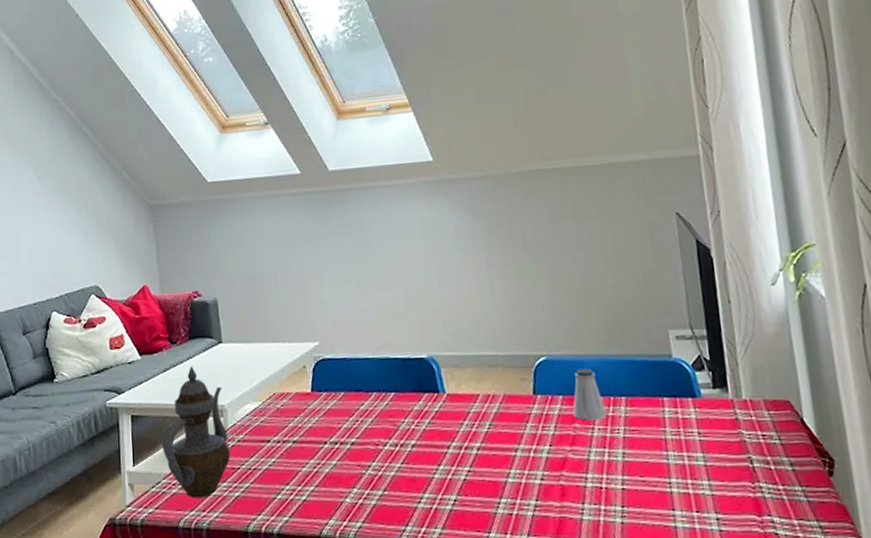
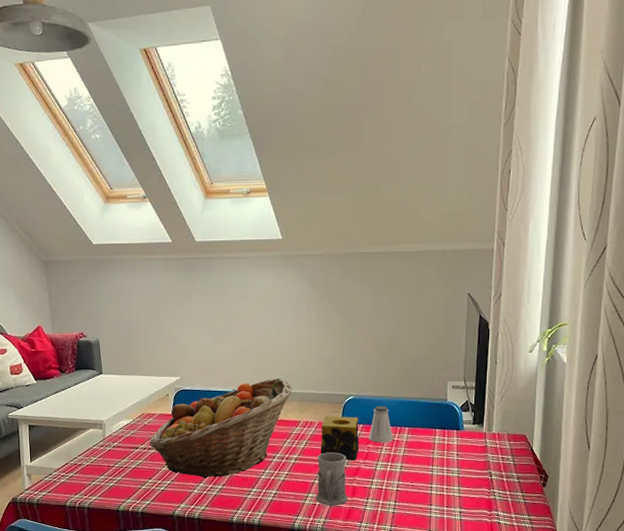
teapot: present [161,366,230,498] -> none [52,390,107,486]
fruit basket: none [283,336,465,481] -> present [149,378,293,478]
mug: none [506,436,557,516] -> present [316,452,348,506]
candle: none [507,385,563,448] -> present [320,416,360,461]

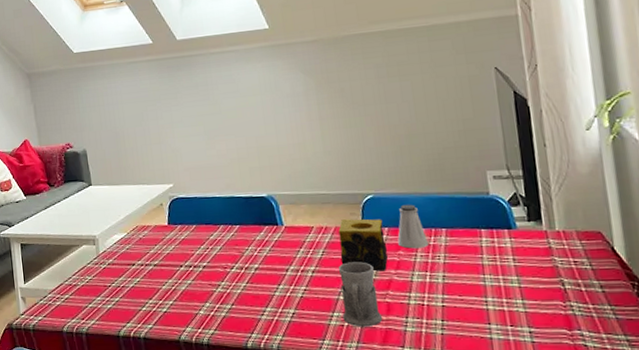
fruit basket: present [149,378,293,478] -> none [146,178,300,297]

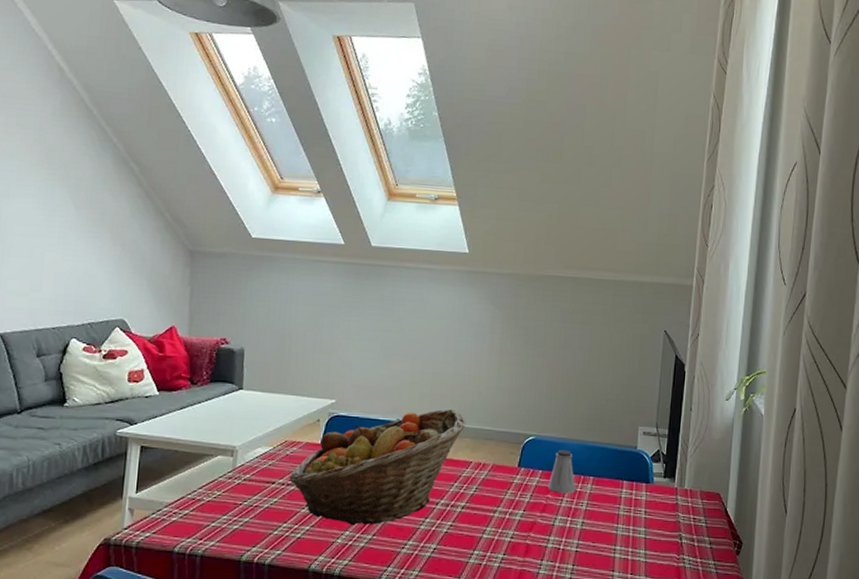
fruit basket: none [146,178,300,297] -> present [289,409,466,525]
candle: present [338,218,389,272] -> none [491,458,539,513]
mug: present [338,262,383,327] -> none [482,501,521,567]

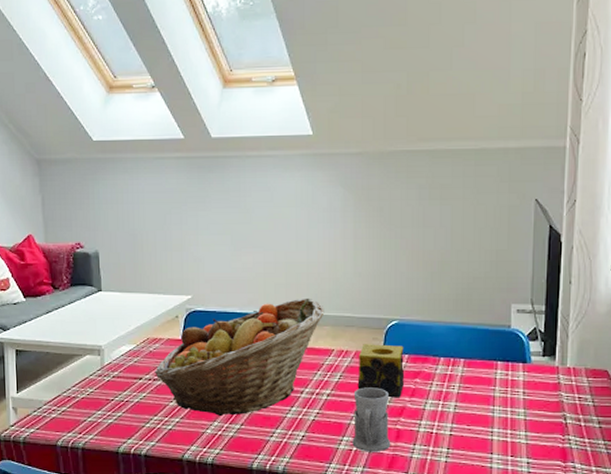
mug: none [482,501,521,567] -> present [352,387,391,452]
candle: none [491,458,539,513] -> present [357,344,405,398]
saltshaker: present [548,449,575,494] -> none [416,332,445,377]

